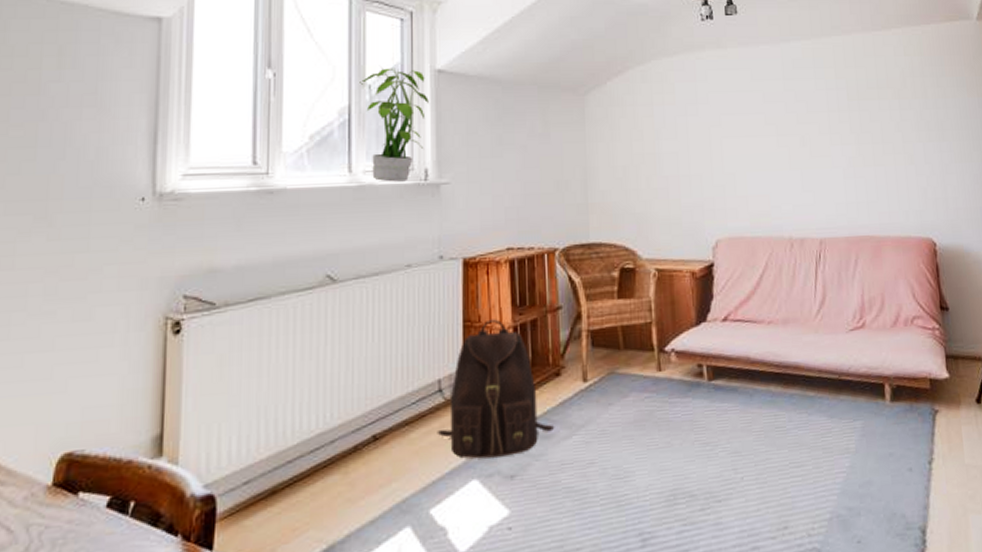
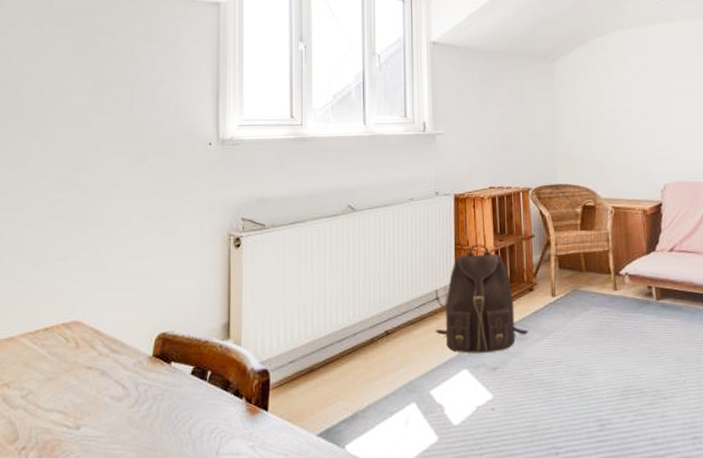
potted plant: present [360,66,429,182] -> none [371,39,426,133]

